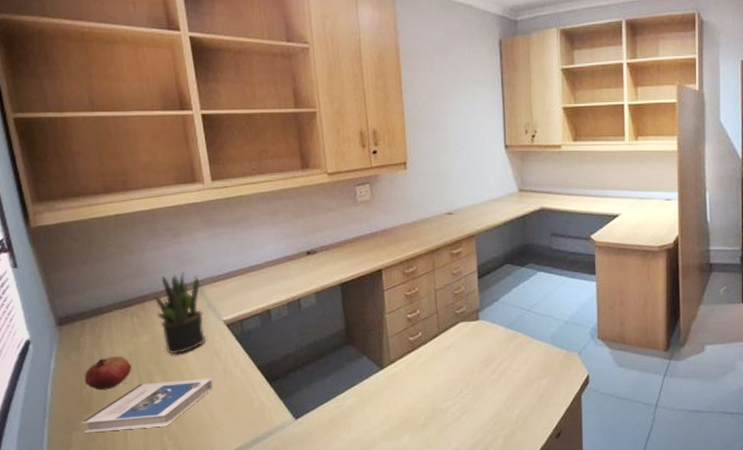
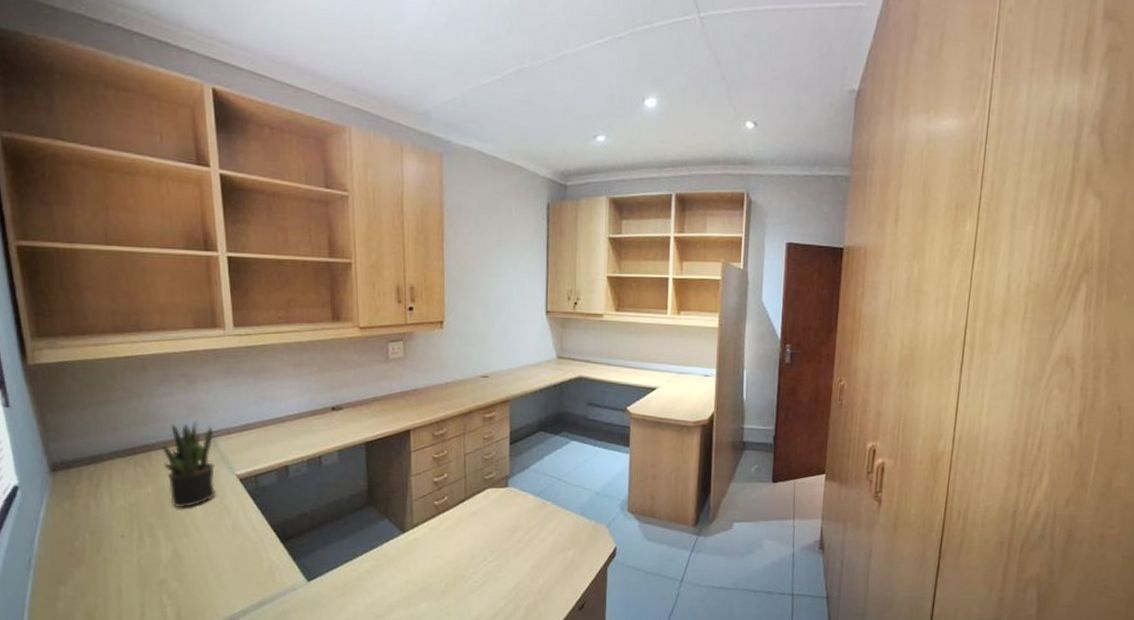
hardback book: present [81,378,214,433] -> none [70,534,222,588]
fruit: present [84,357,132,390] -> none [77,507,131,542]

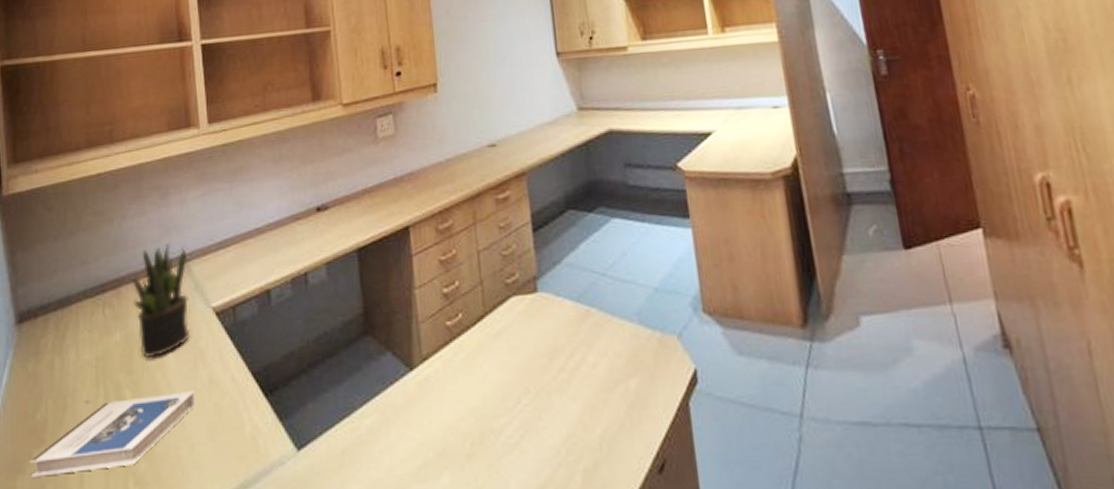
hardback book: none [70,534,222,588] -> present [29,391,196,477]

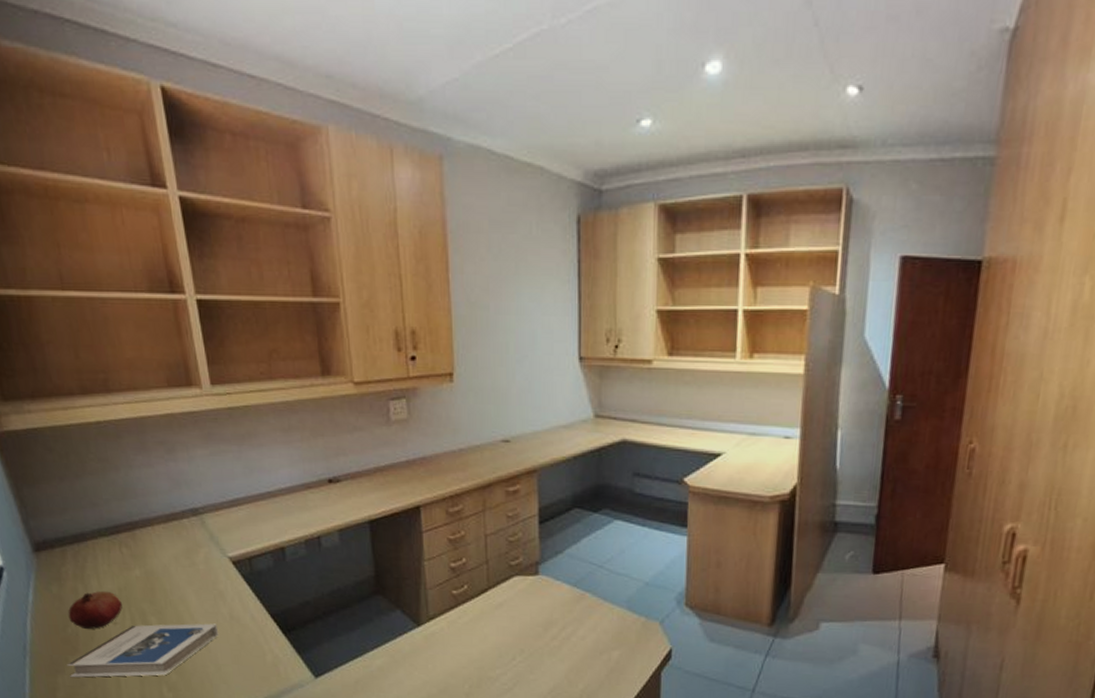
fruit: none [40,364,97,412] -> present [68,591,123,629]
potted plant: present [131,243,190,359] -> none [145,495,209,594]

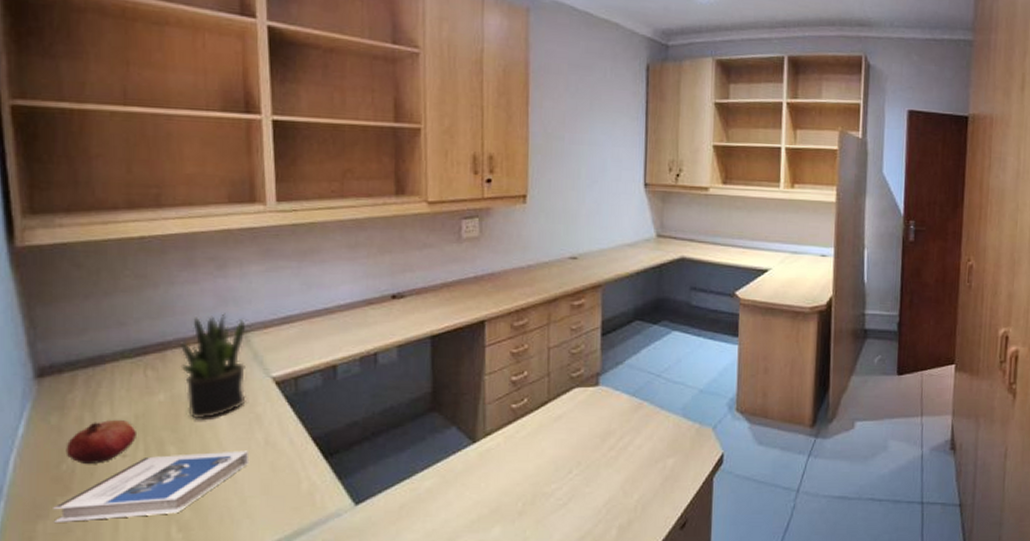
potted plant: none [145,495,209,594] -> present [179,313,246,419]

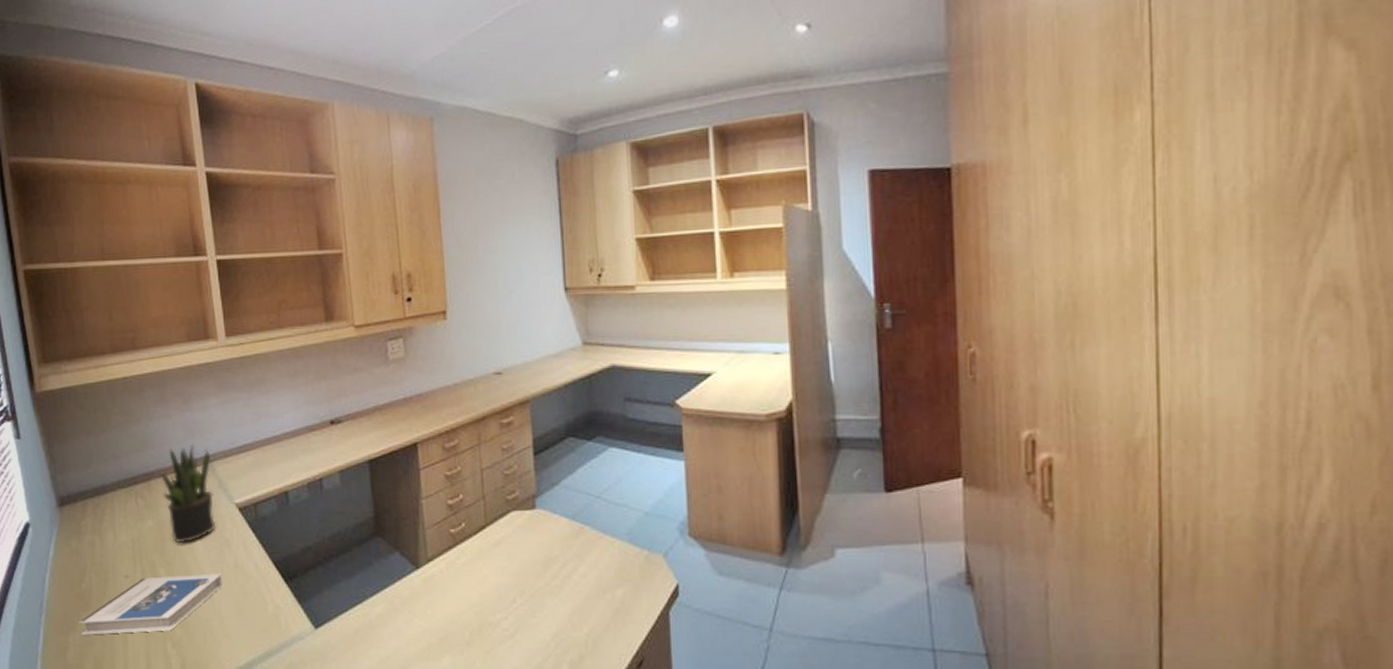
fruit: present [66,420,136,464] -> none [84,544,134,583]

